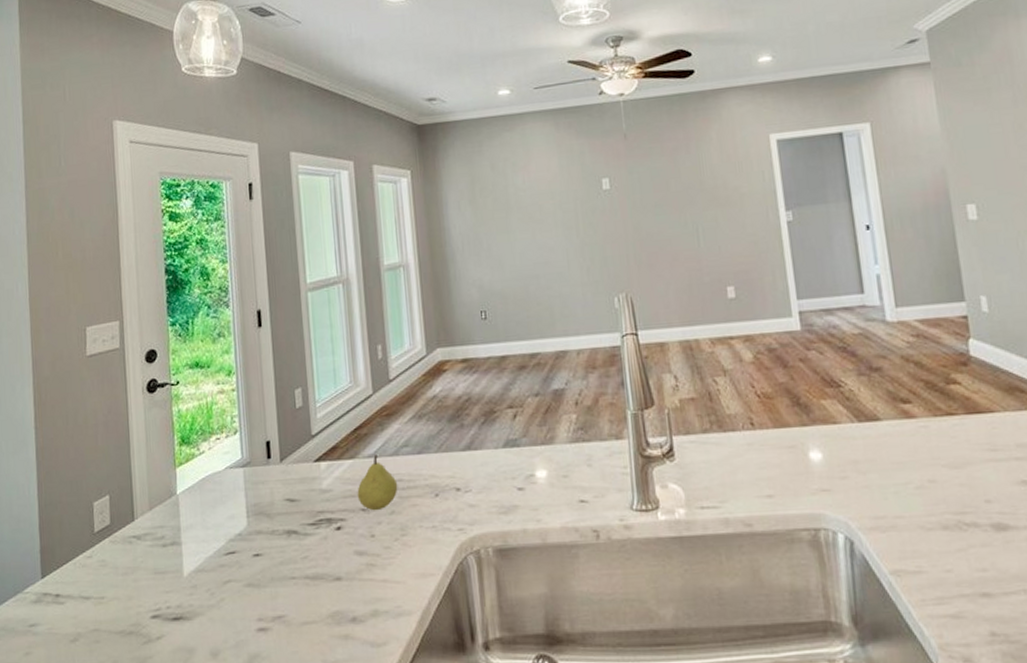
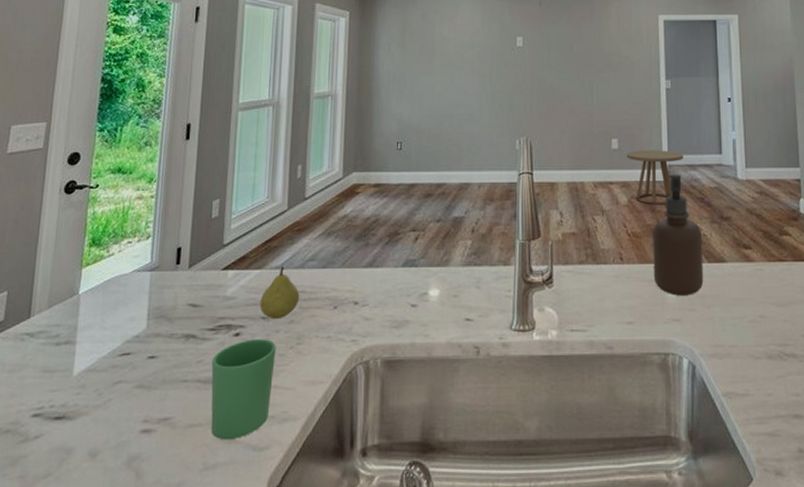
mug: none [317,532,383,637] -> present [211,339,276,440]
side table: none [747,294,817,360] -> present [627,150,684,205]
soap dispenser: none [787,321,855,463] -> present [653,174,704,296]

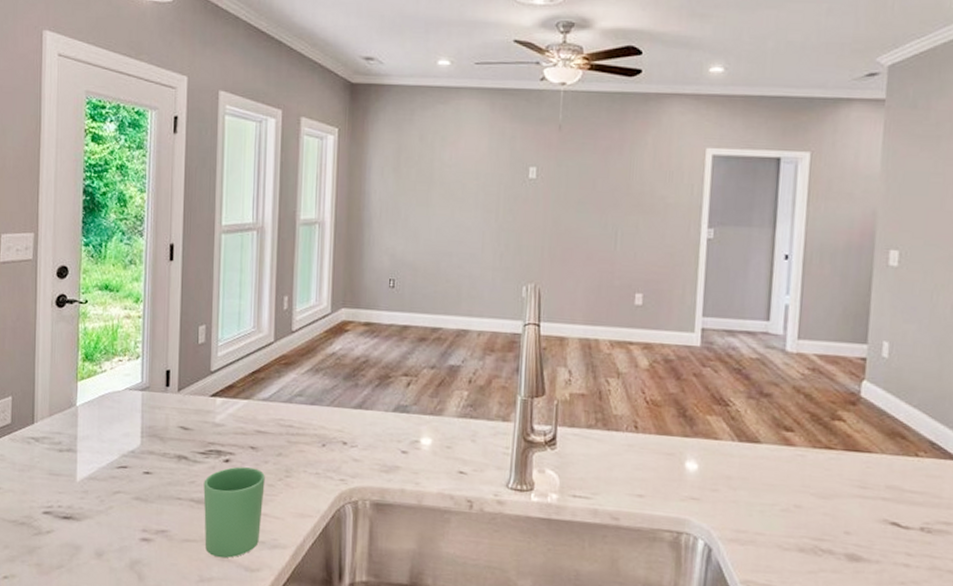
fruit: present [259,266,300,320] -> none [248,399,288,451]
side table: present [627,150,684,205] -> none [652,308,722,374]
soap dispenser: present [653,174,704,296] -> none [672,339,735,475]

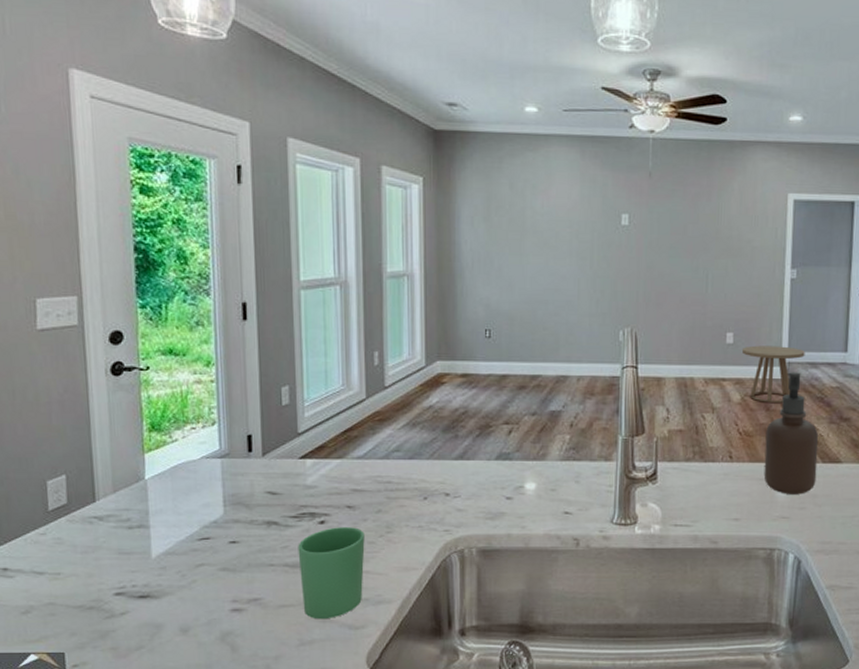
side table: none [652,308,722,374] -> present [743,345,805,404]
soap dispenser: none [672,339,735,475] -> present [763,372,819,495]

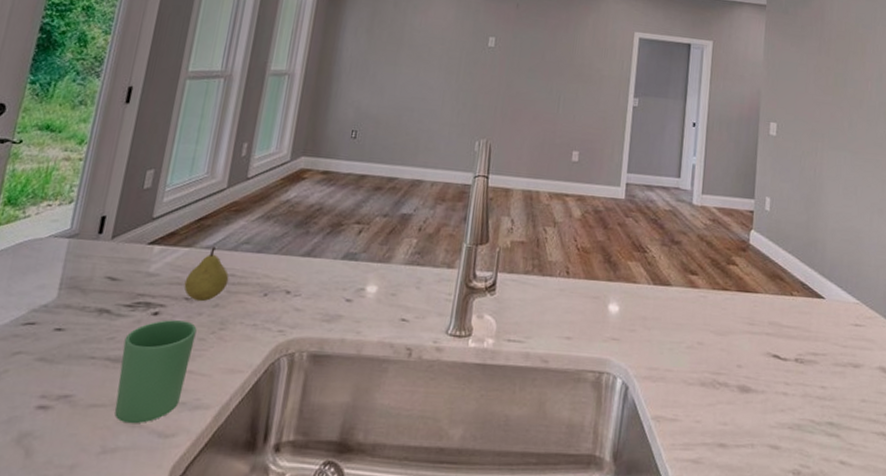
fruit: none [343,456,386,509] -> present [184,246,229,302]
side table: present [743,345,805,404] -> none [586,165,643,223]
soap dispenser: present [763,372,819,495] -> none [597,192,652,316]

